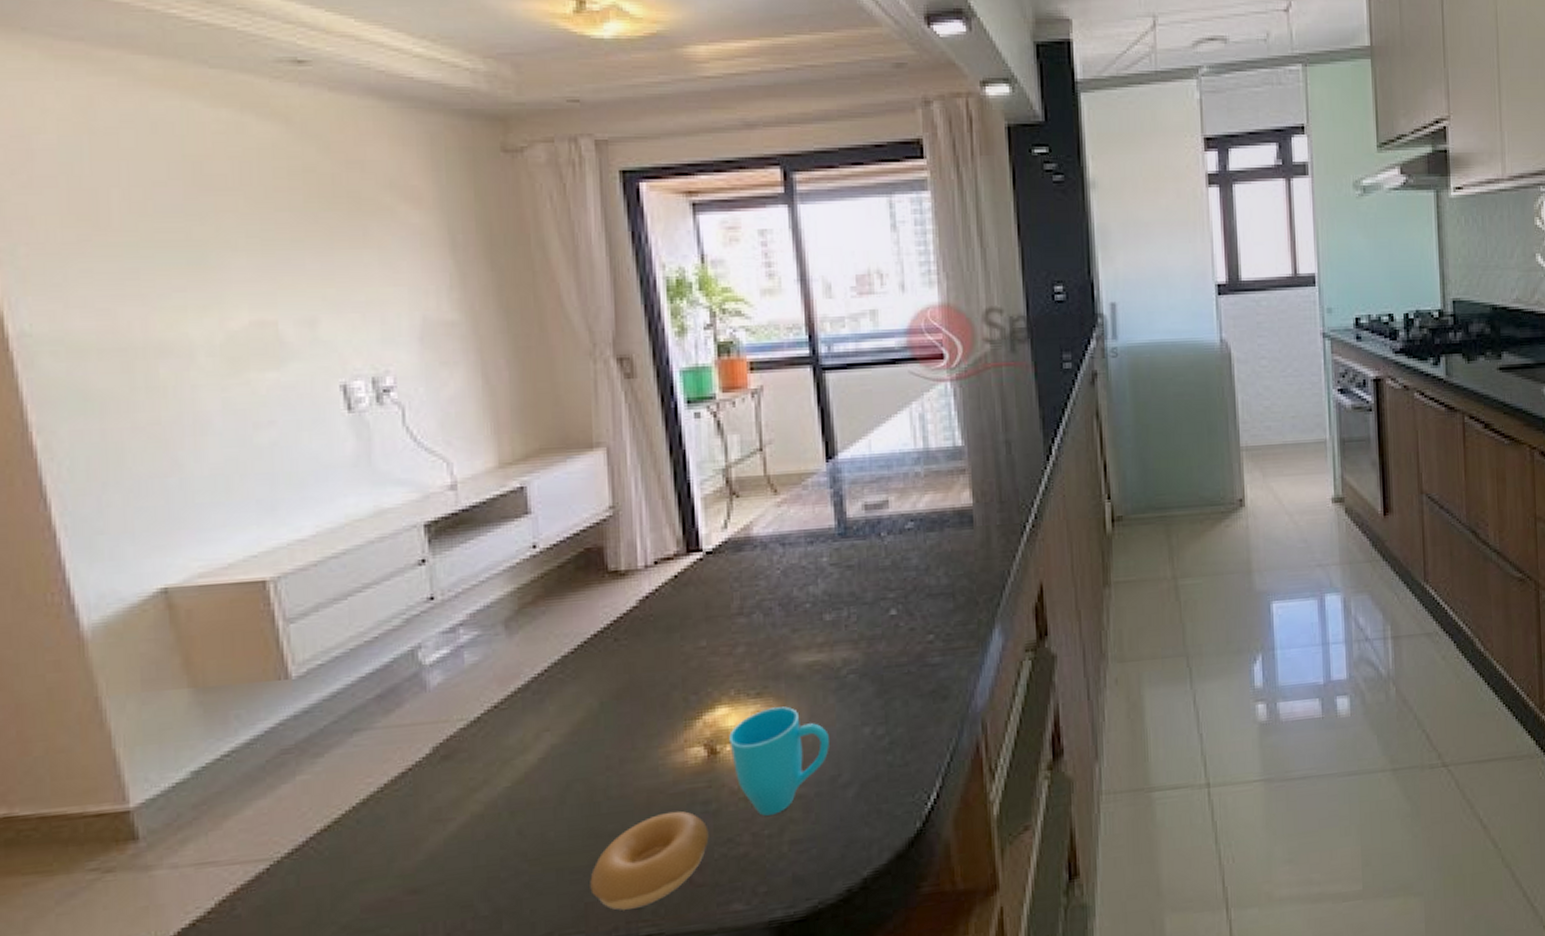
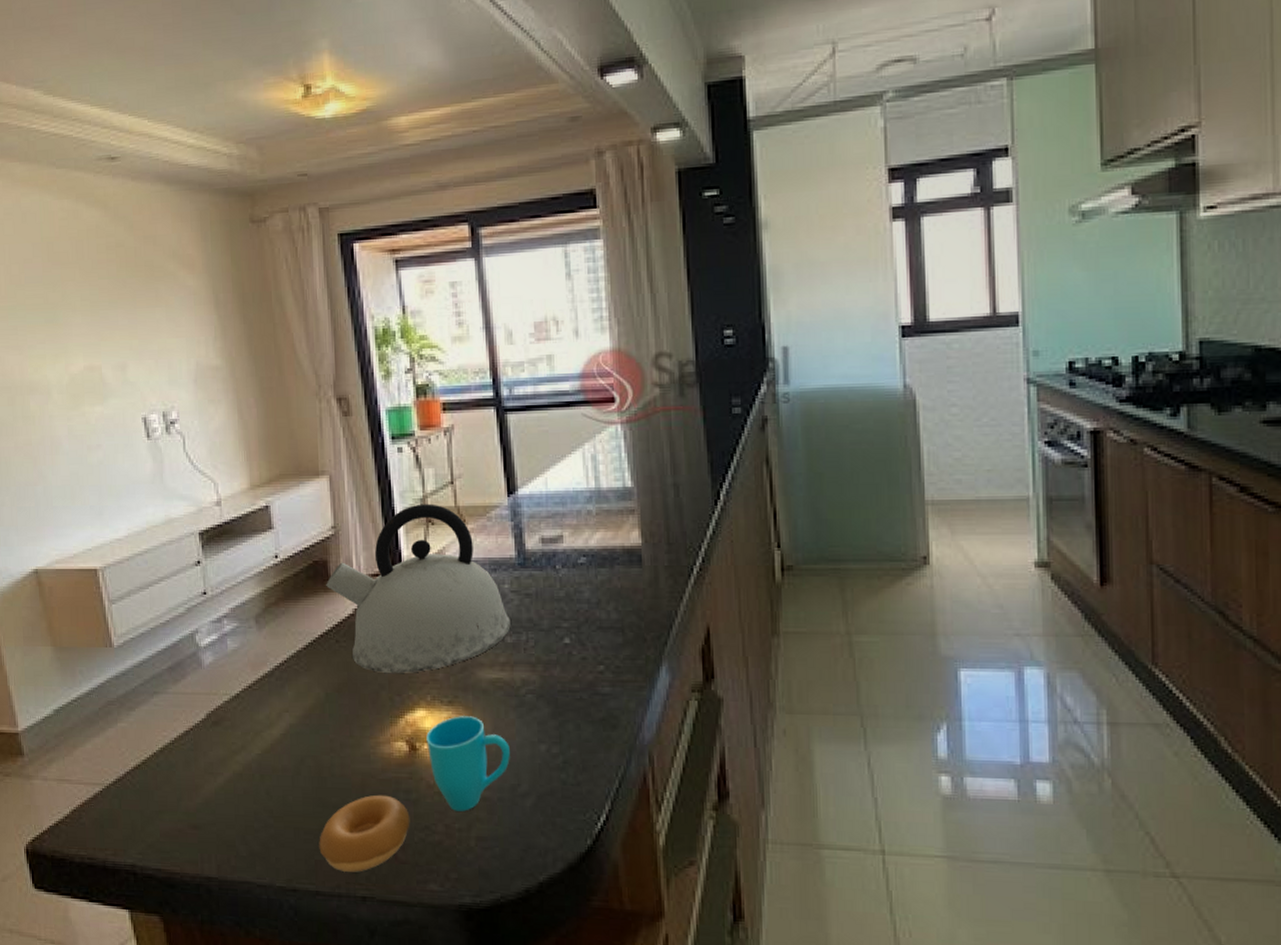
kettle: none [601,474,830,671] -> present [326,504,511,673]

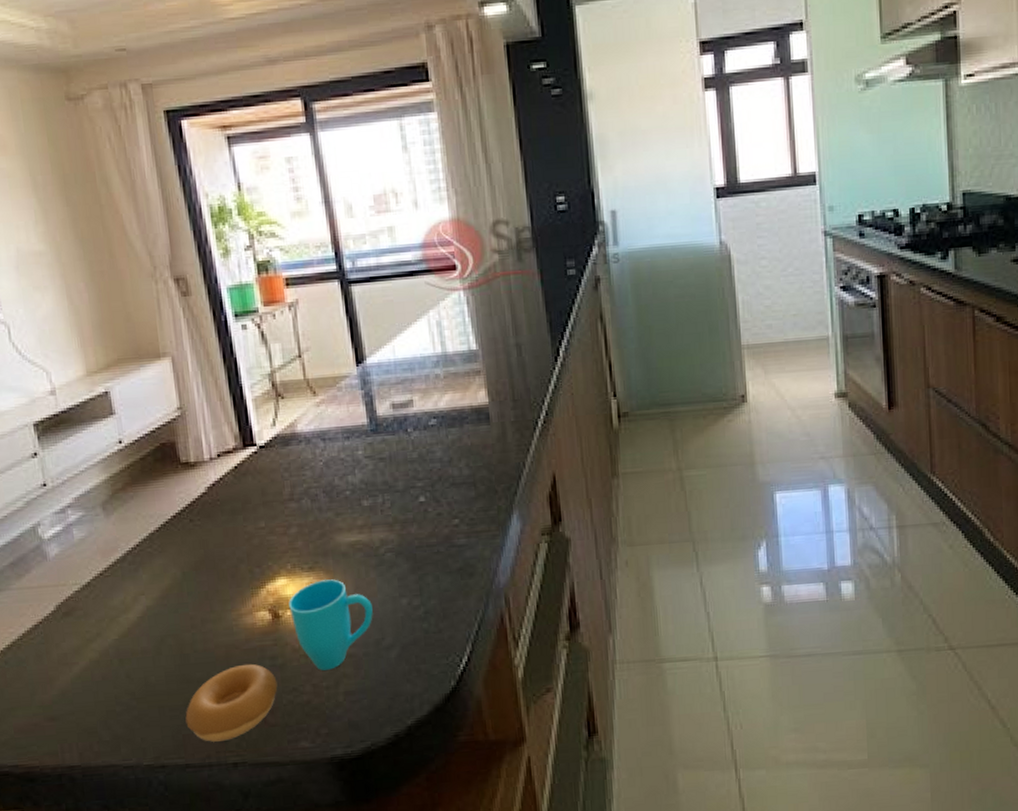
kettle: present [326,504,511,673] -> none [175,378,367,547]

